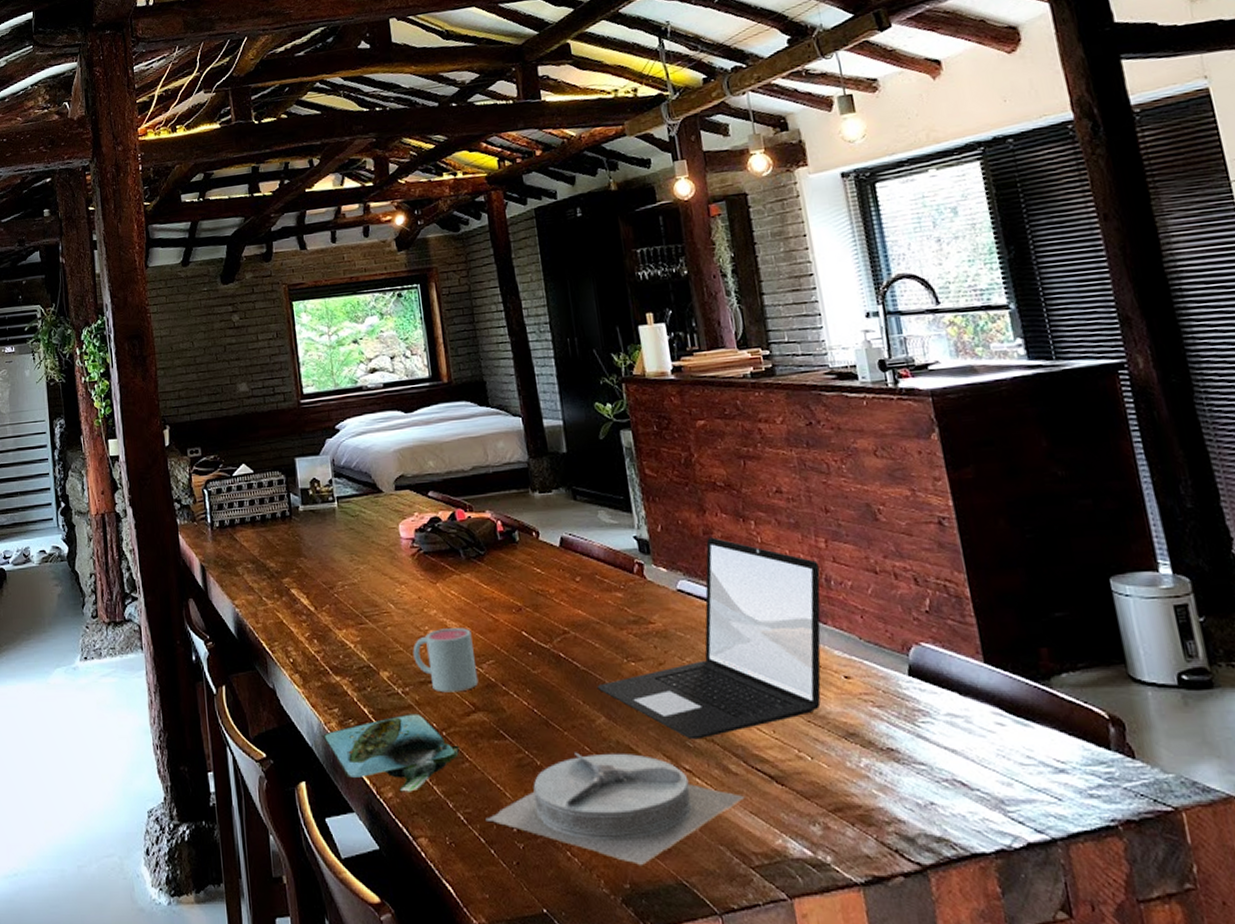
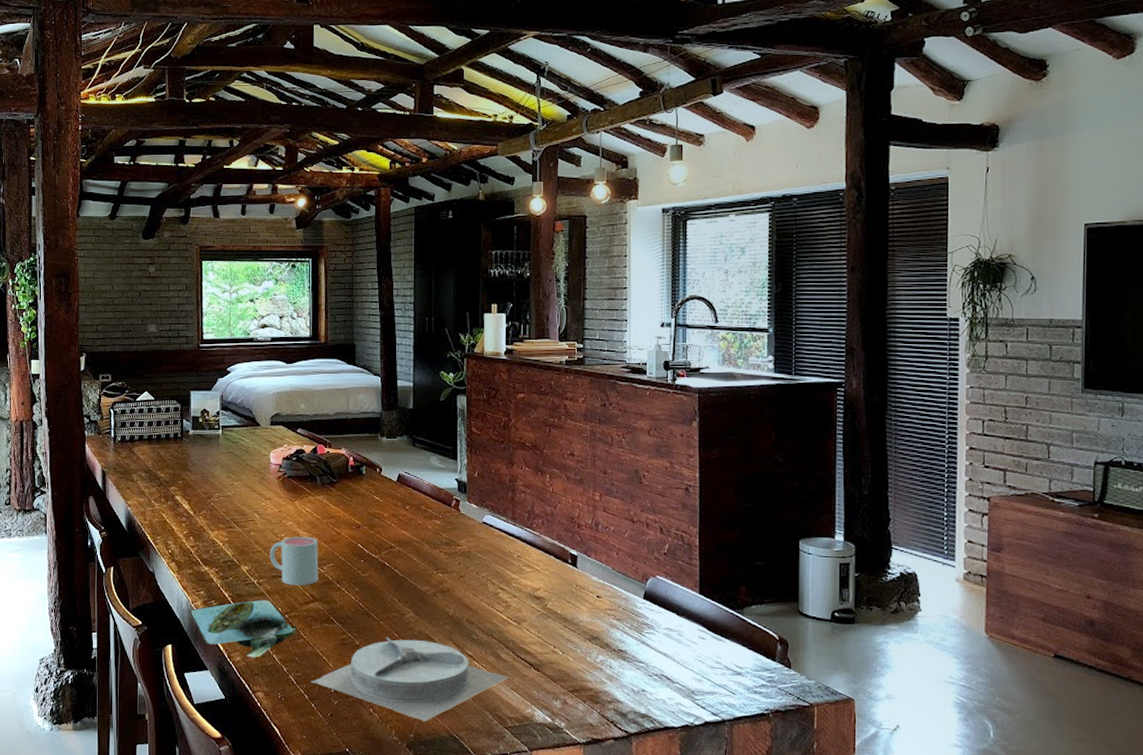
laptop: present [597,537,821,740] -> none [410,485,592,634]

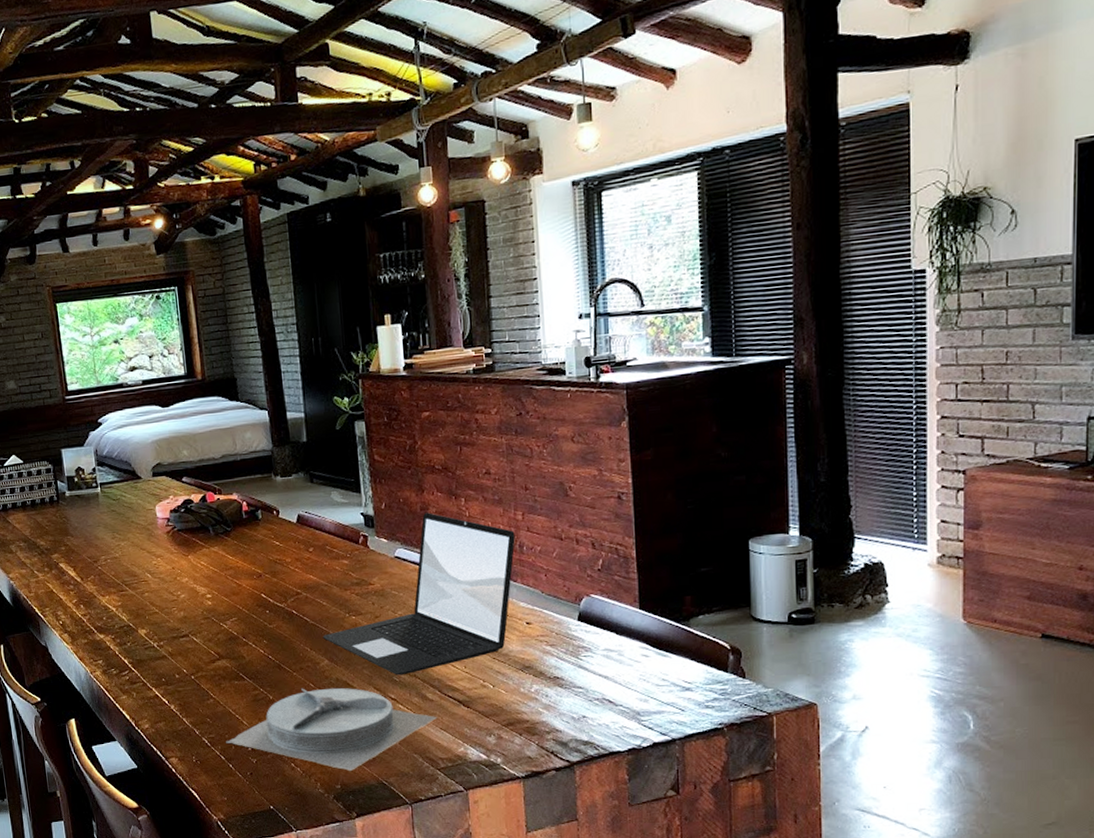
platter: present [188,599,298,658] -> none [88,662,206,724]
mug: present [269,537,319,586] -> none [167,592,223,645]
laptop: none [410,485,592,634] -> present [322,513,516,676]

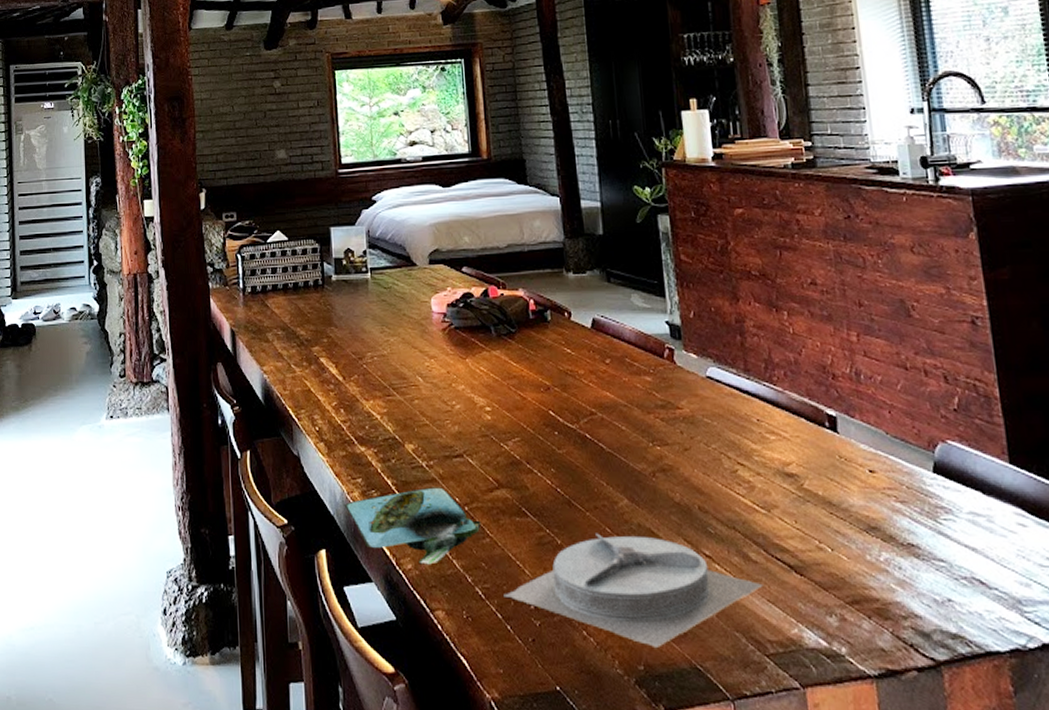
platter: none [88,662,206,724] -> present [344,487,481,565]
laptop: present [322,513,516,676] -> none [621,326,851,526]

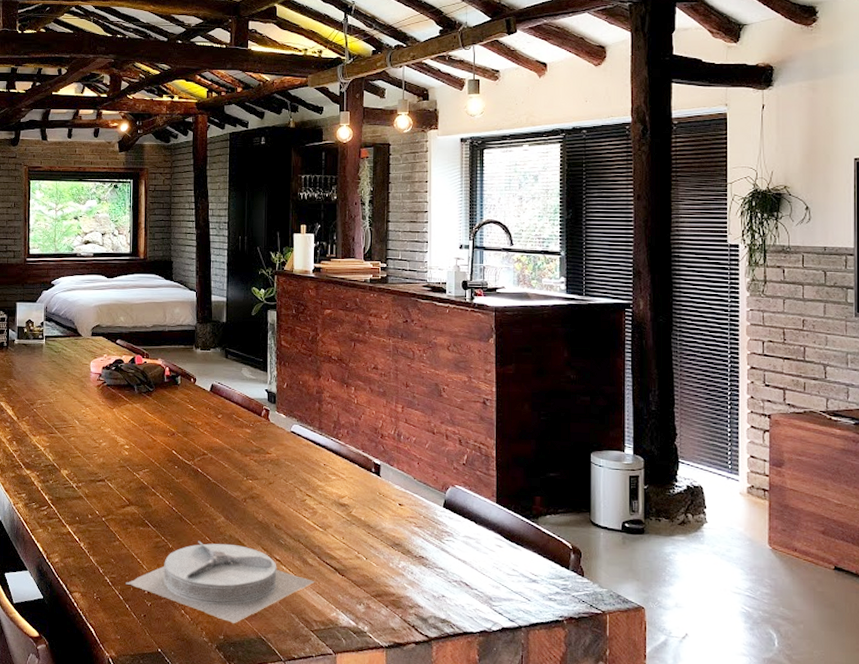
platter: present [344,487,481,565] -> none [10,502,114,559]

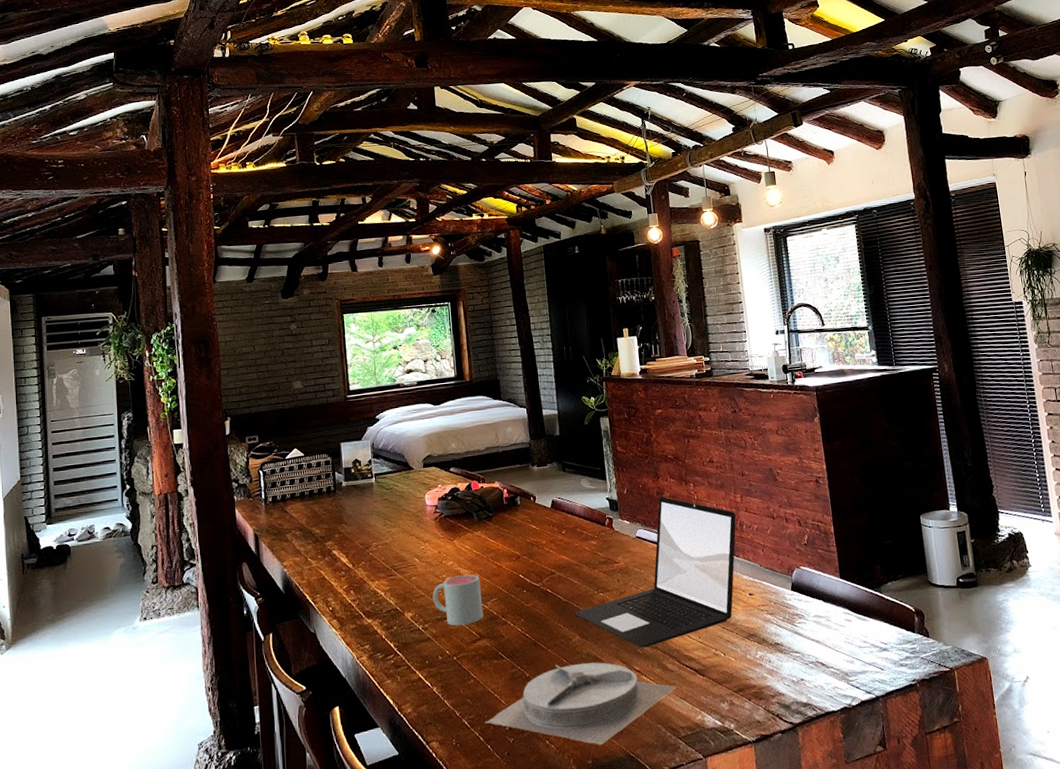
mug: none [88,443,135,490] -> present [432,574,484,626]
laptop: none [222,396,395,539] -> present [574,497,737,648]

